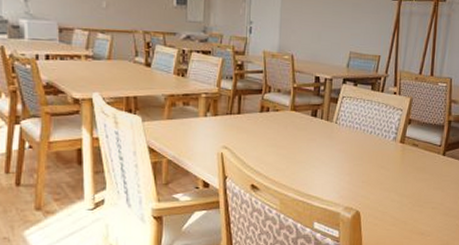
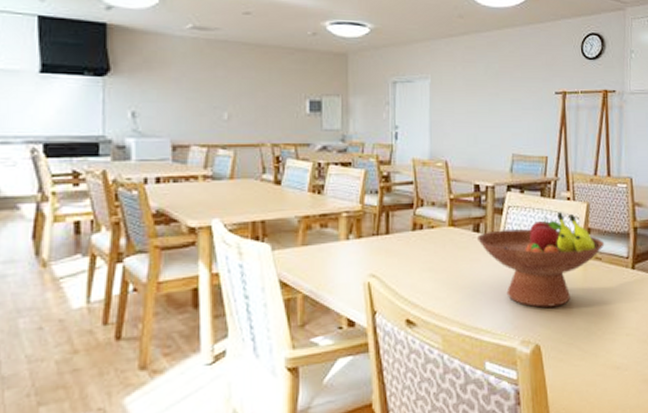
fruit bowl: none [315,104,422,182] -> present [478,212,605,308]

